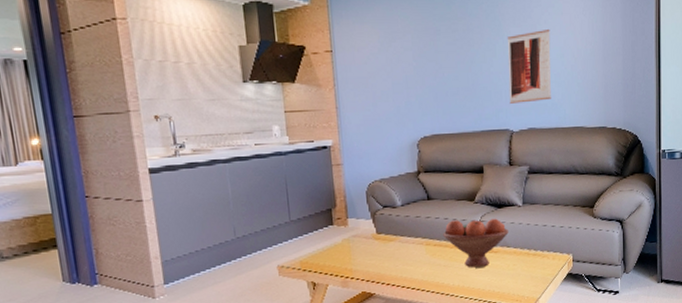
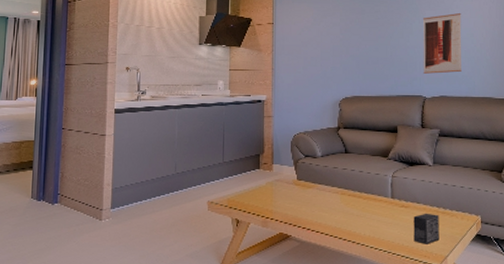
fruit bowl: present [443,218,509,268] -> none [357,174,419,220]
small box: none [503,256,531,289] -> present [413,213,439,244]

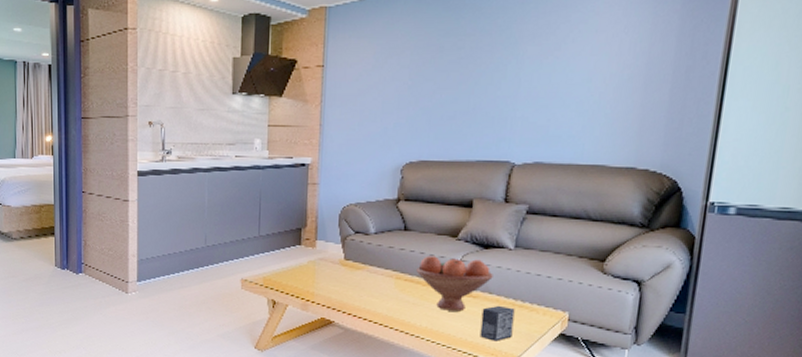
fruit bowl: none [357,174,419,220] -> present [416,256,493,312]
wall art: present [422,12,462,74] -> none [515,48,578,133]

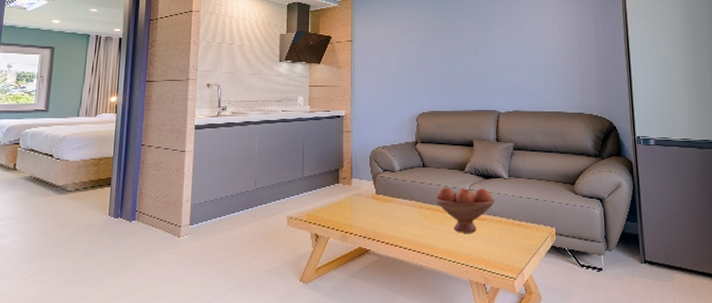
small box: present [480,305,515,341] -> none [490,225,516,257]

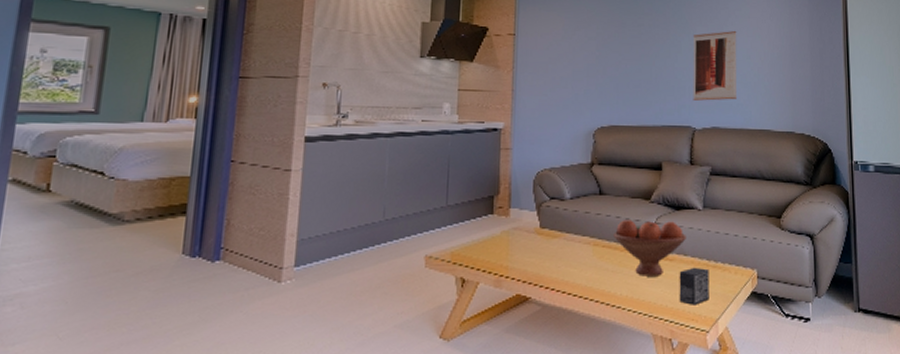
small box: none [490,225,516,257] -> present [679,267,709,305]
wall art: none [495,30,534,89] -> present [693,30,737,101]

